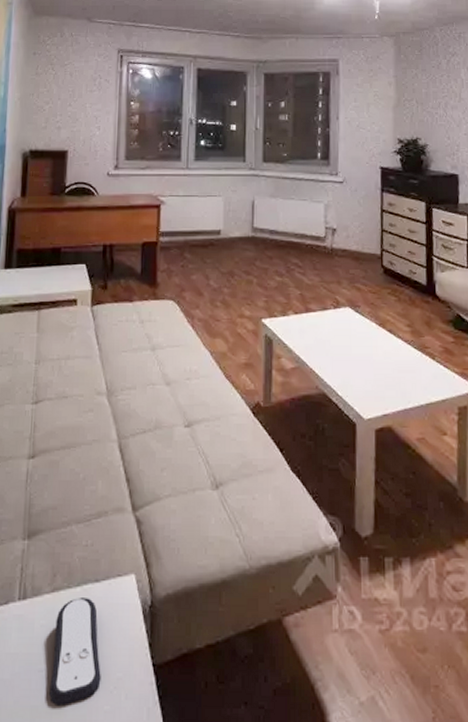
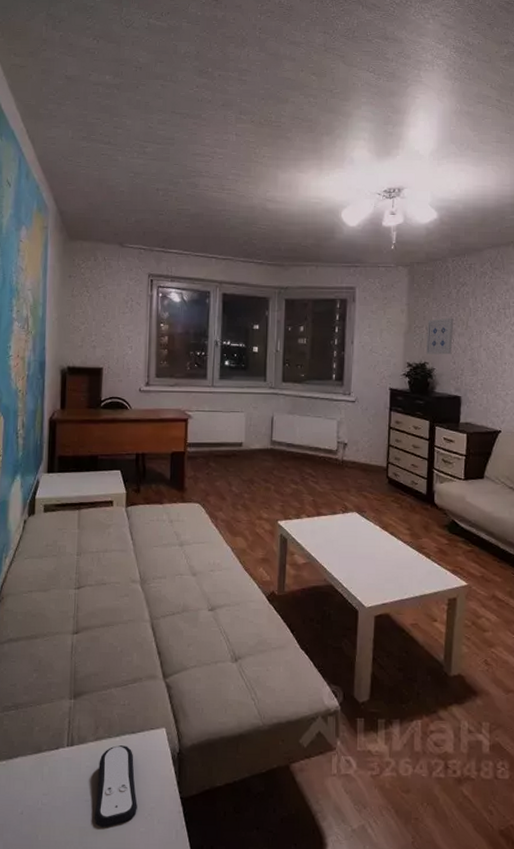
wall art: none [417,89,446,129] -> present [425,317,454,355]

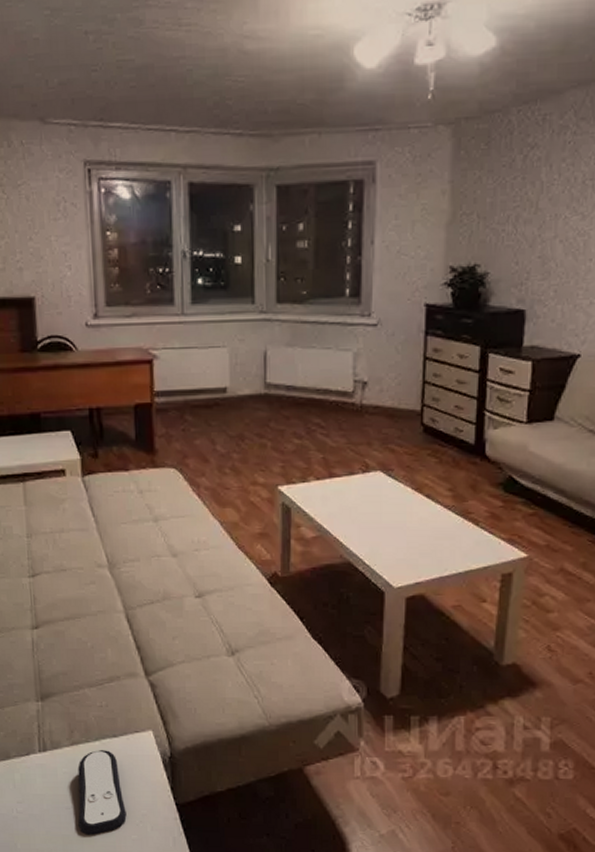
wall art: present [425,317,454,355] -> none [476,197,518,253]

